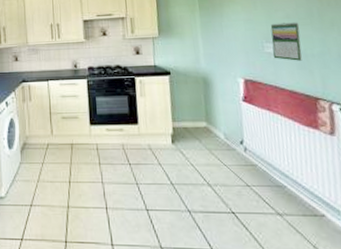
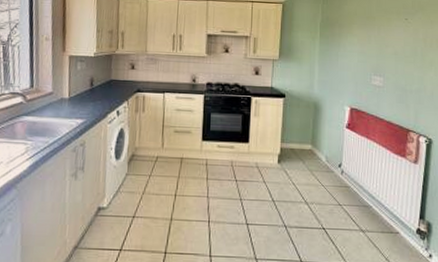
calendar: present [270,22,302,61] -> none [379,58,404,95]

